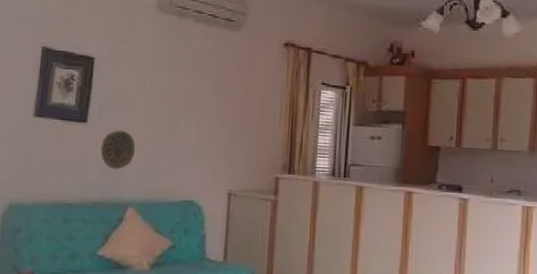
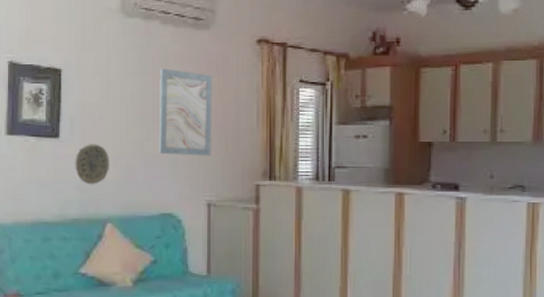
wall art: none [183,63,241,148] -> present [158,68,213,156]

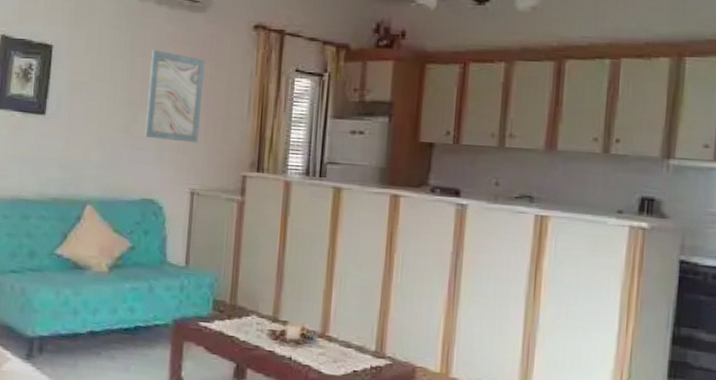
decorative plate: present [75,144,109,185] -> none [59,123,94,165]

